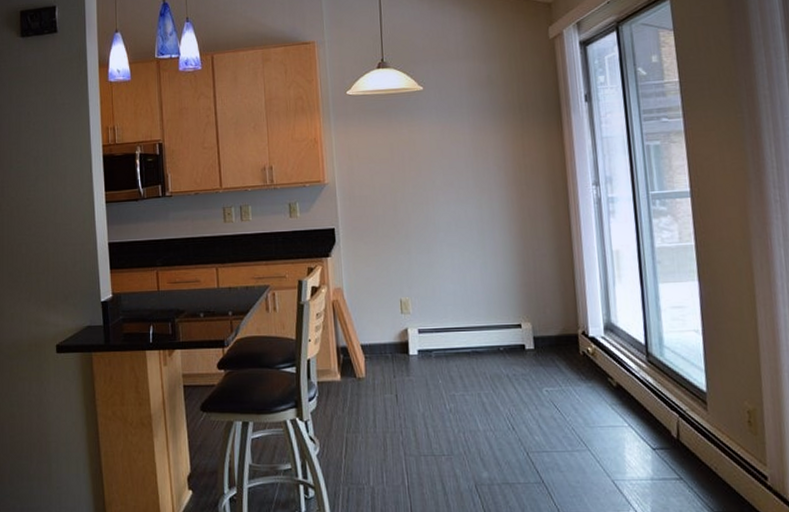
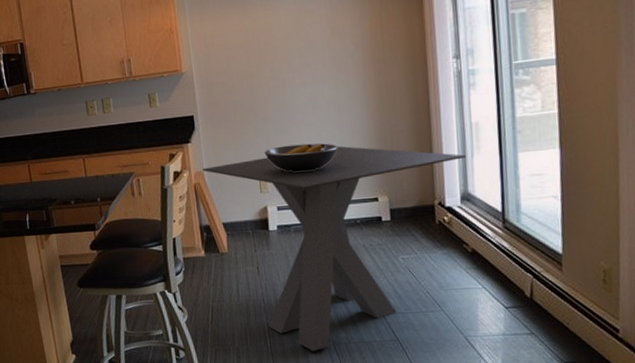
dining table: none [342,267,608,493] -> present [203,146,466,351]
fruit bowl: none [406,263,481,293] -> present [264,143,338,172]

